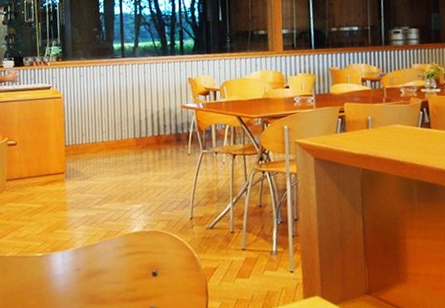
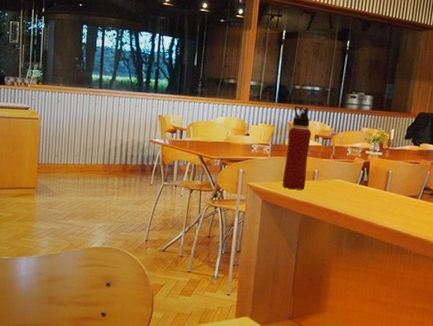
water bottle: none [331,49,360,142] -> present [282,106,312,190]

